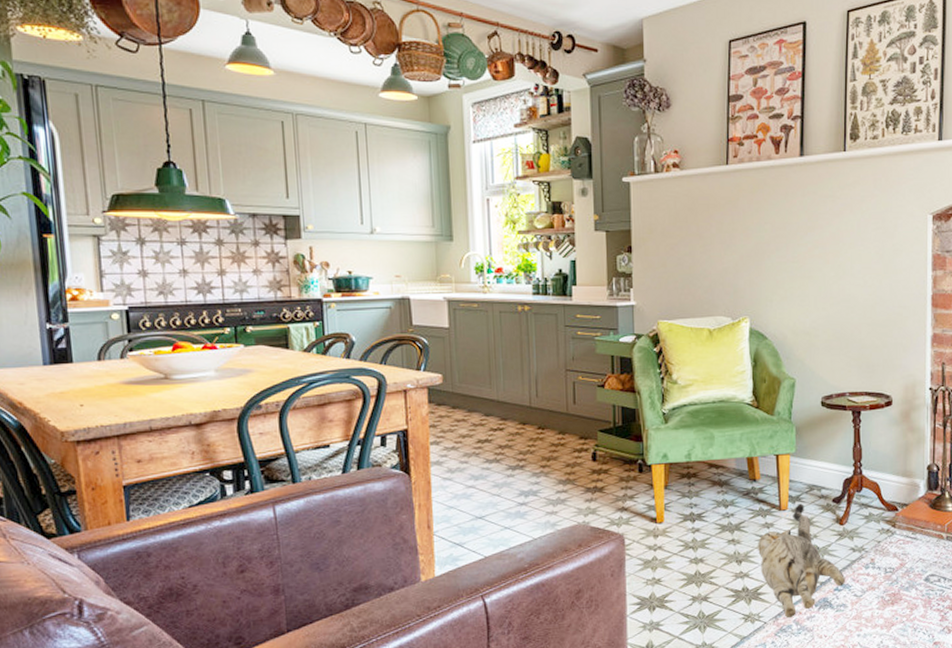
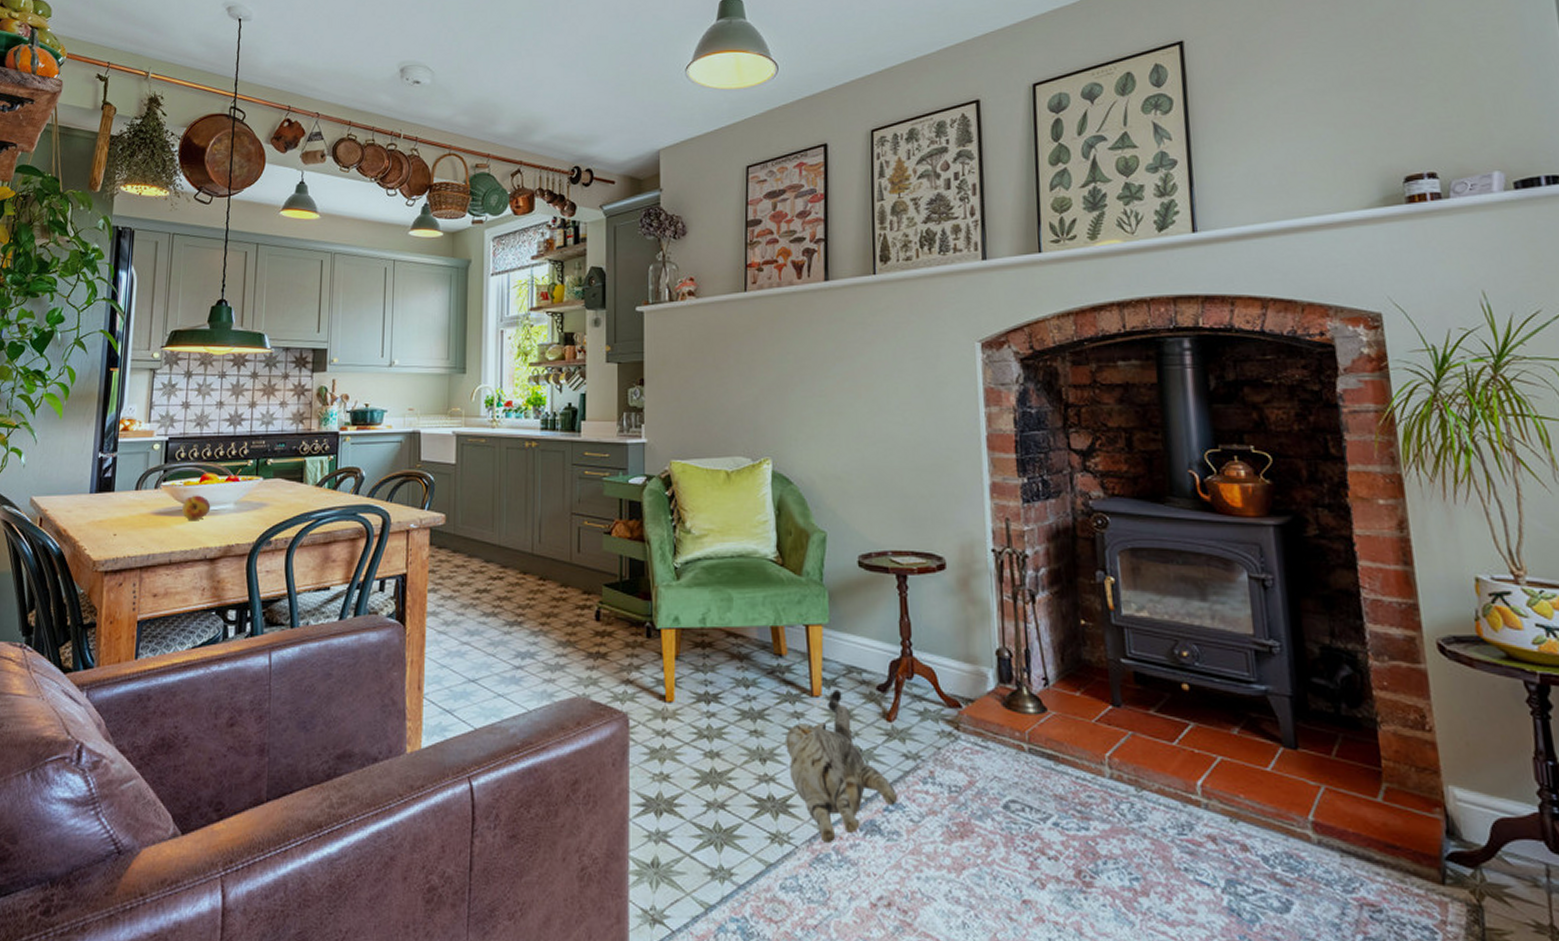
fruit: none [155,363,189,389] -> present [181,495,211,521]

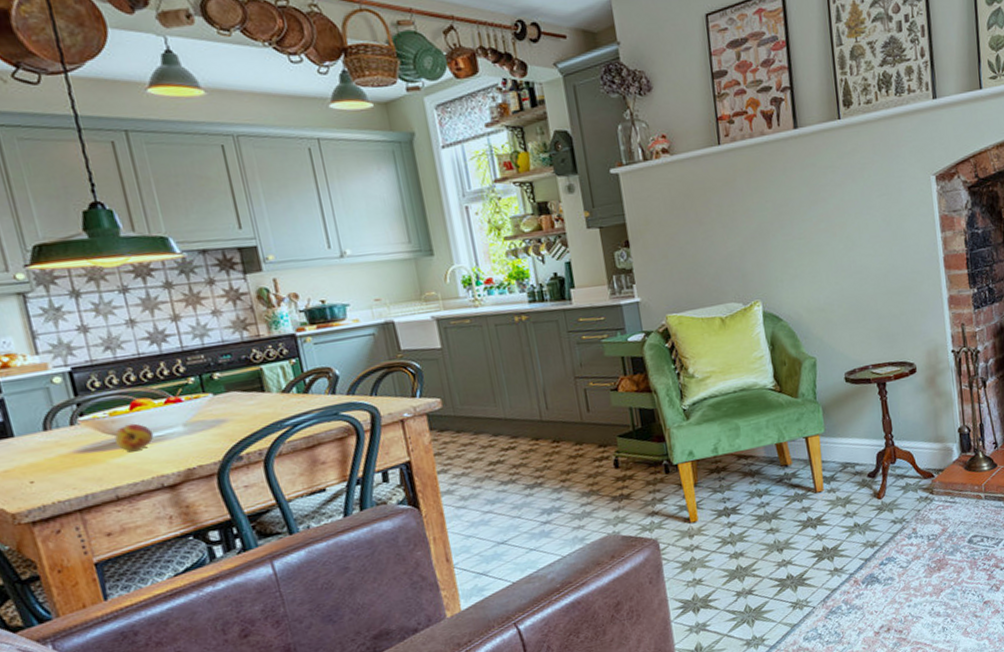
cat: present [786,689,899,844] -> none [797,483,890,600]

